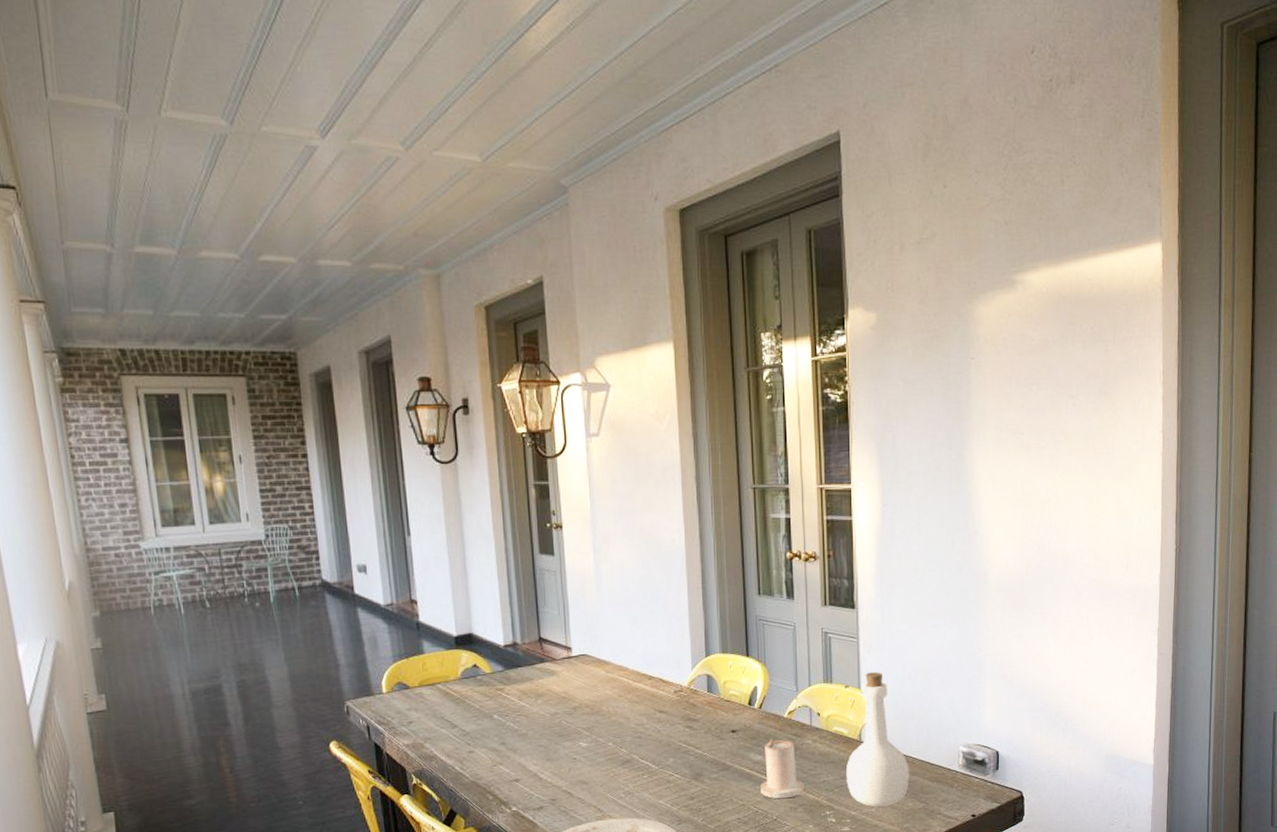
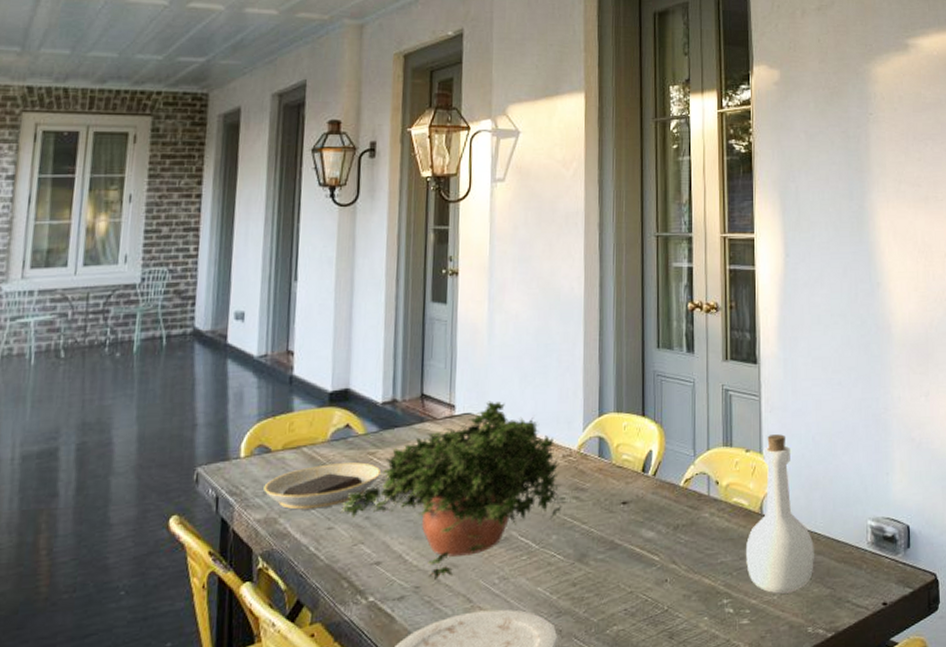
plate: none [407,697,510,737] -> present [264,462,380,510]
potted plant: none [479,643,682,793] -> present [341,401,568,579]
candle: present [761,738,804,799] -> none [651,511,699,585]

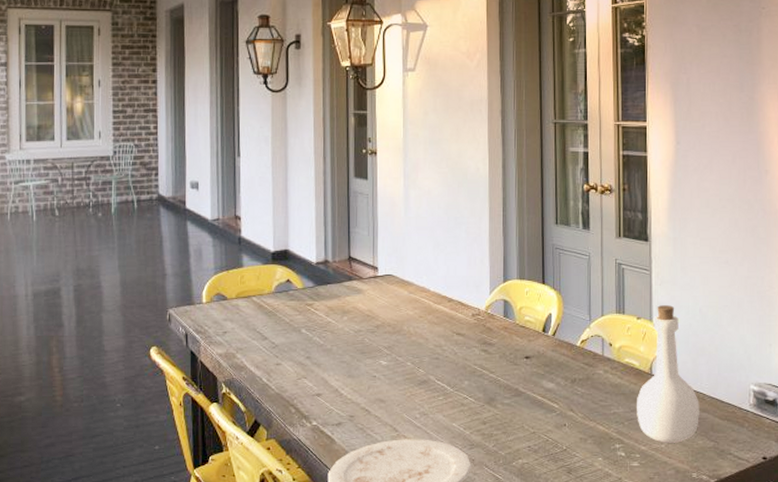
plate: present [264,462,380,510] -> none [223,312,317,348]
potted plant: present [341,401,568,579] -> none [287,265,478,411]

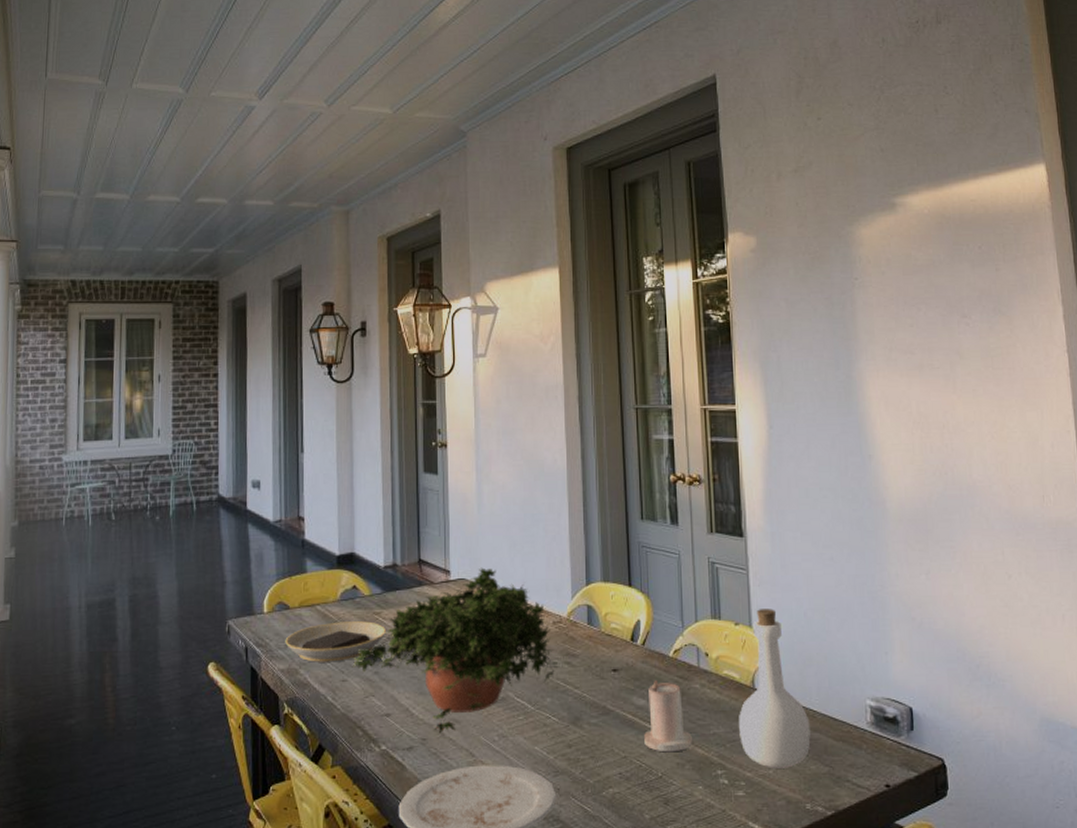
plate: none [223,312,317,348] -> present [285,621,386,662]
potted plant: none [287,265,478,411] -> present [353,567,560,733]
candle: none [552,366,594,429] -> present [644,680,692,753]

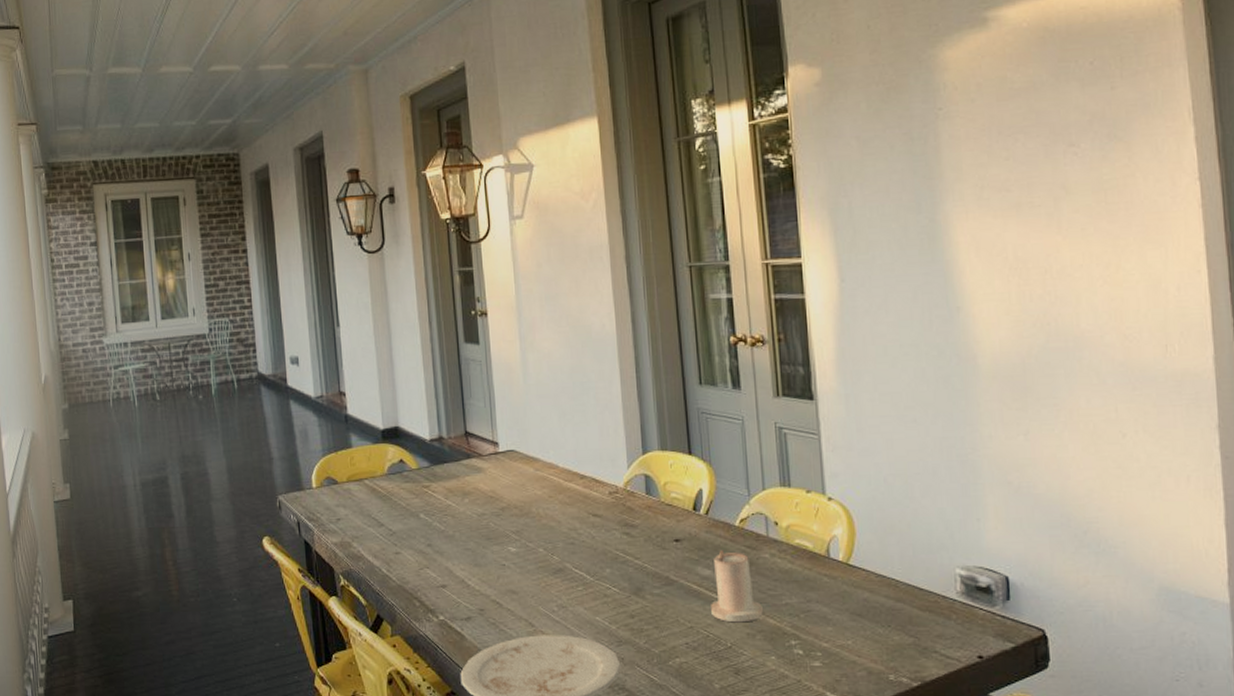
plate: present [285,621,386,662] -> none [336,494,436,536]
potted plant: present [353,567,560,733] -> none [405,438,619,603]
bottle: present [739,609,811,768] -> none [813,475,893,639]

